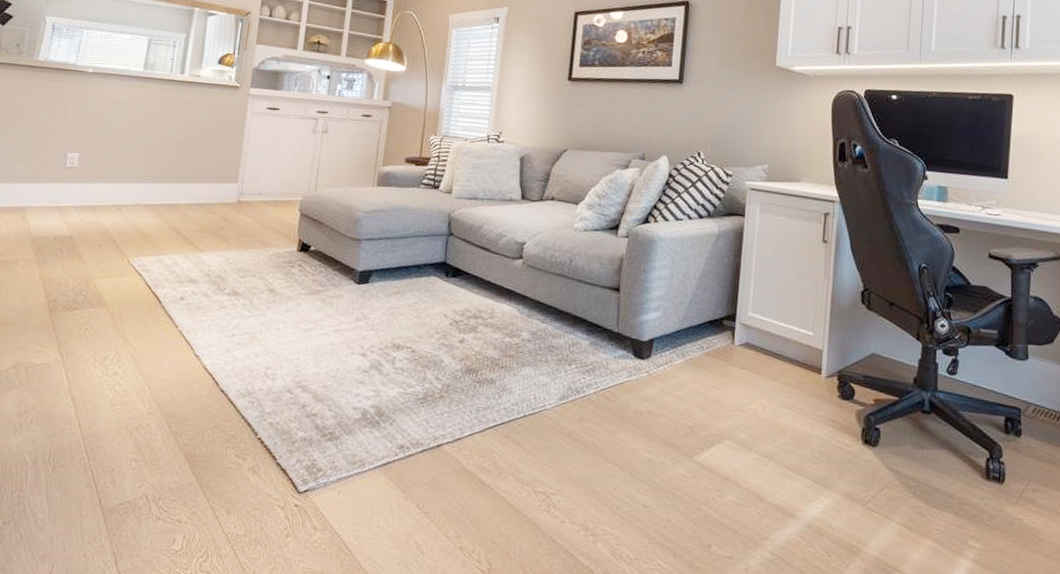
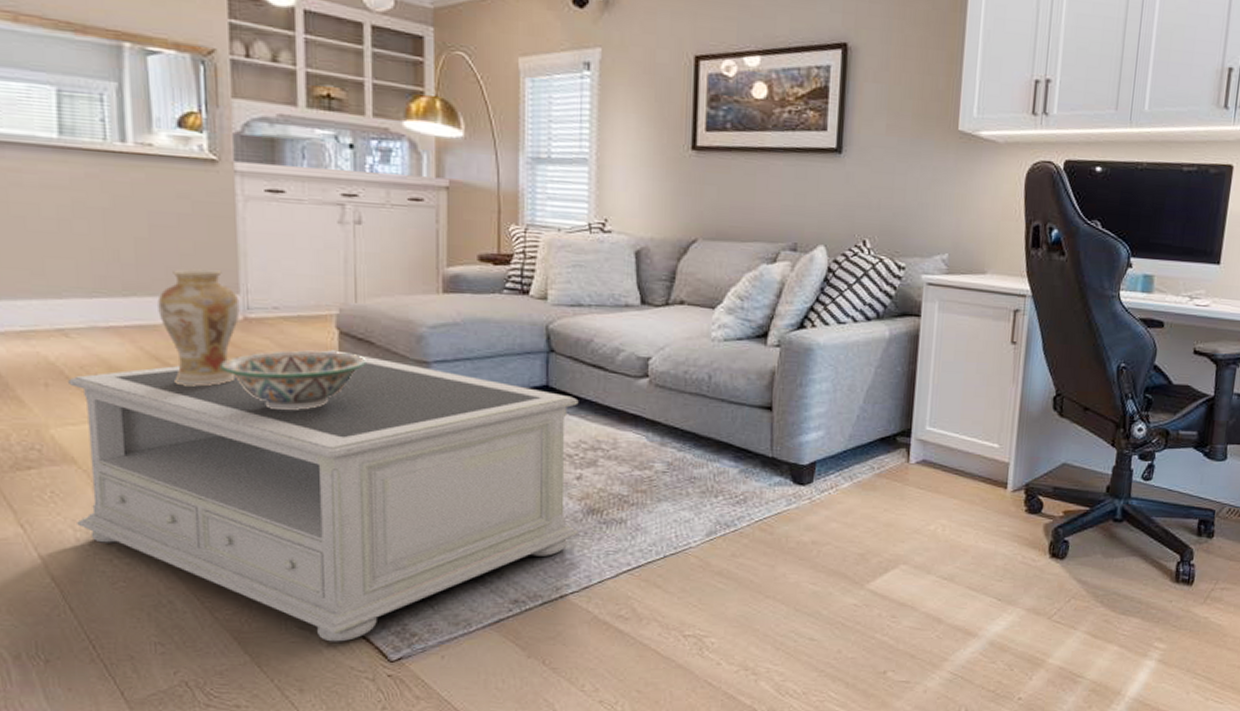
coffee table: none [97,227,468,471] -> present [68,350,580,642]
vase: none [182,163,237,252] -> present [157,269,240,387]
decorative bowl: none [216,226,316,274] -> present [221,350,367,411]

